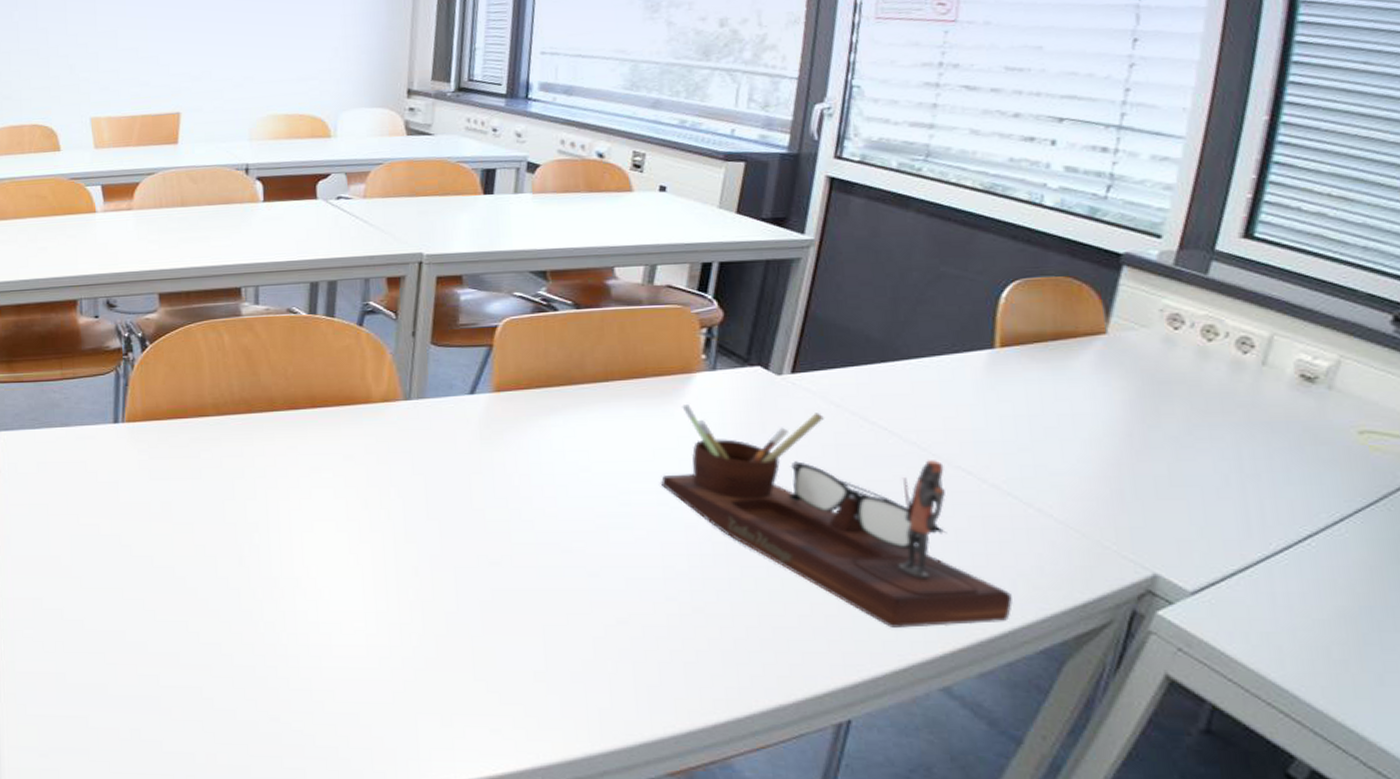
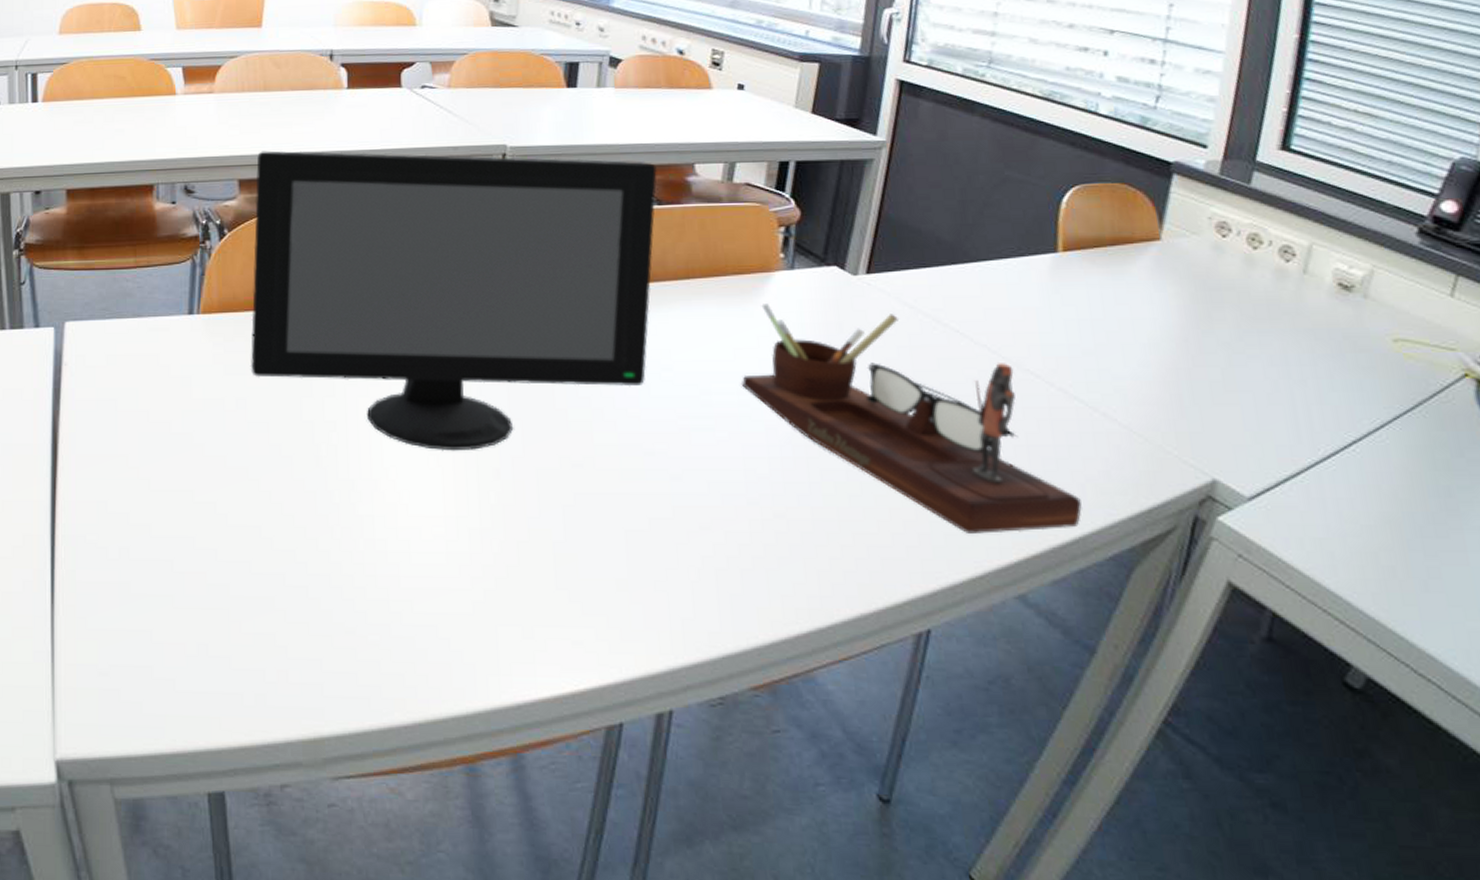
computer monitor: none [174,264,576,550] -> present [250,150,657,451]

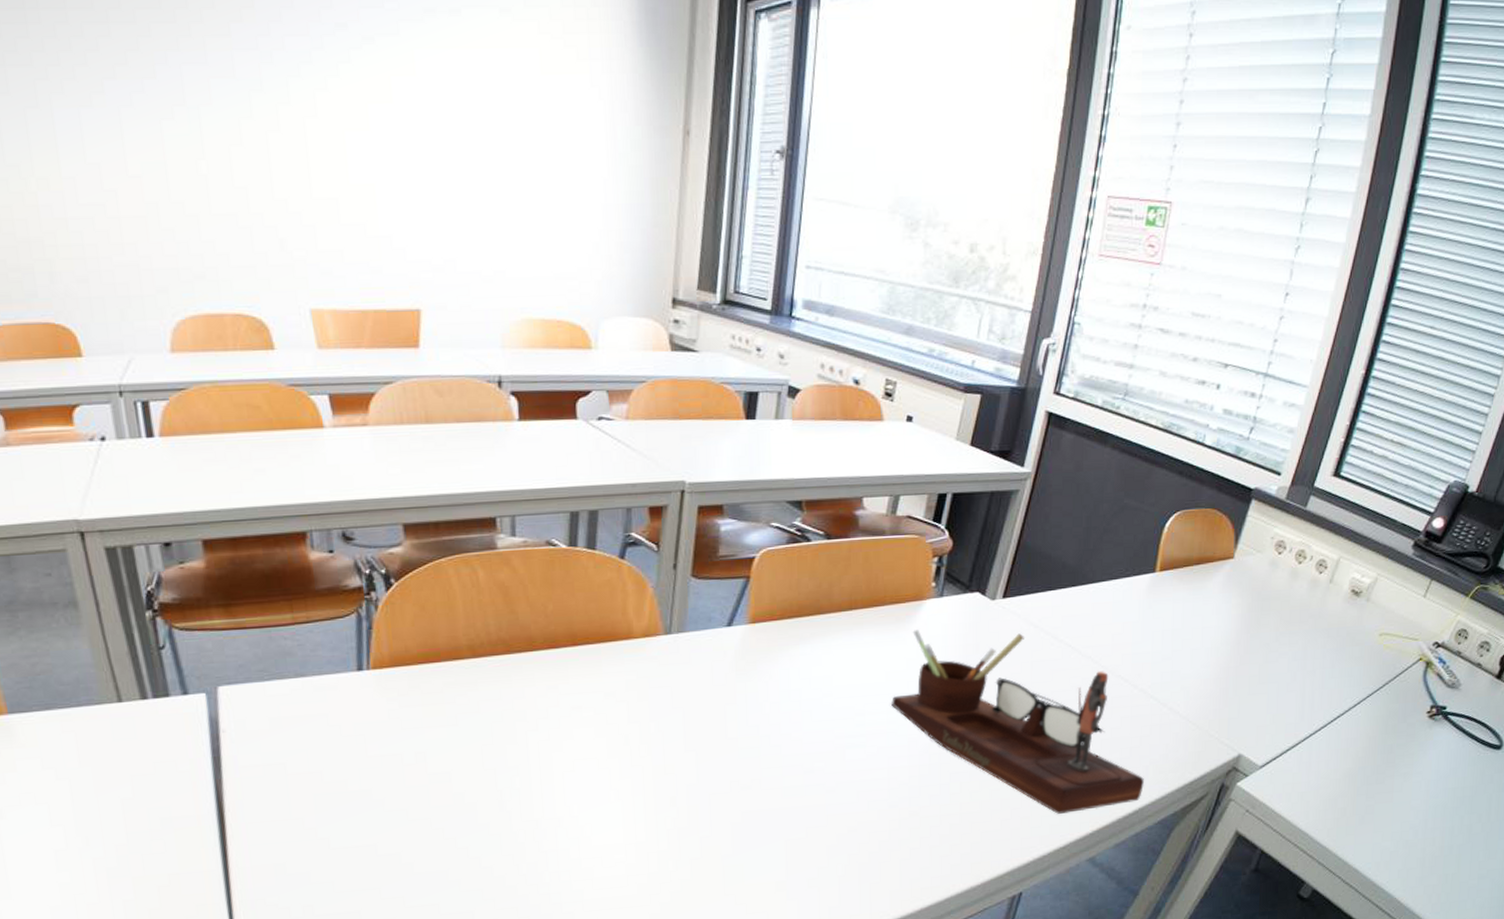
computer monitor: present [250,150,657,451] -> none [422,490,828,786]

